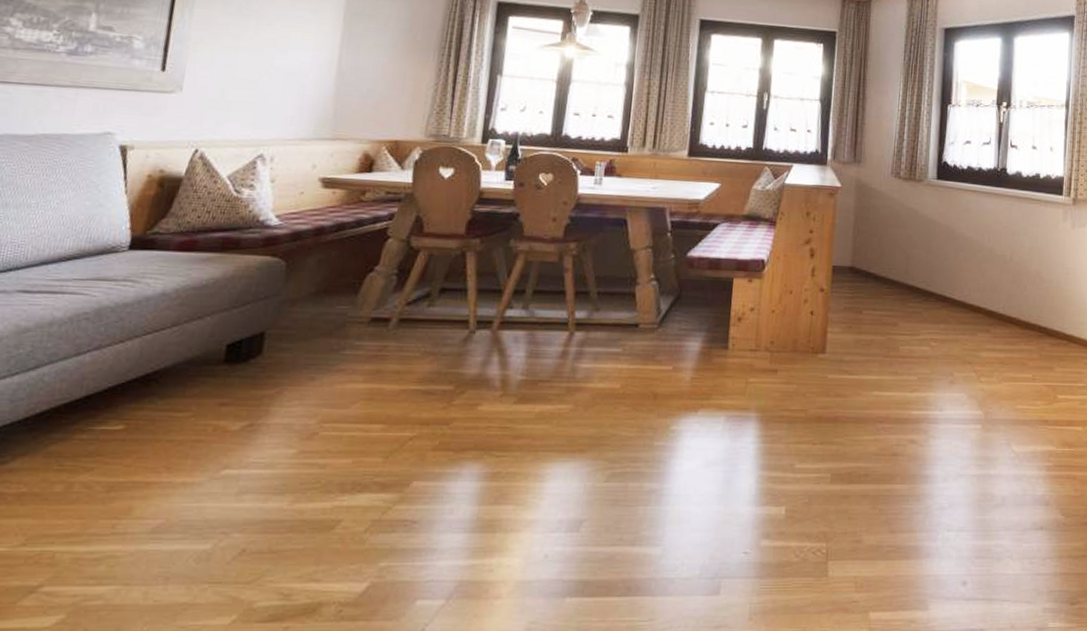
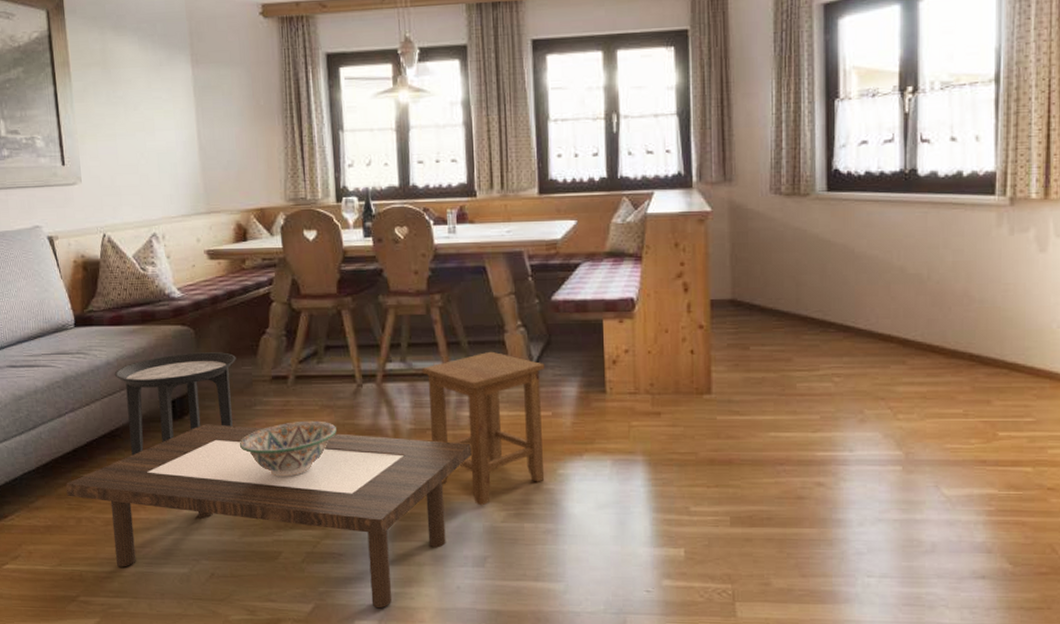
coffee table: none [60,369,585,585] -> present [65,424,472,609]
side table: none [168,287,332,405] -> present [114,352,236,456]
decorative bowl: none [313,368,437,432] -> present [239,420,336,477]
stool: none [543,302,672,464] -> present [422,351,545,506]

